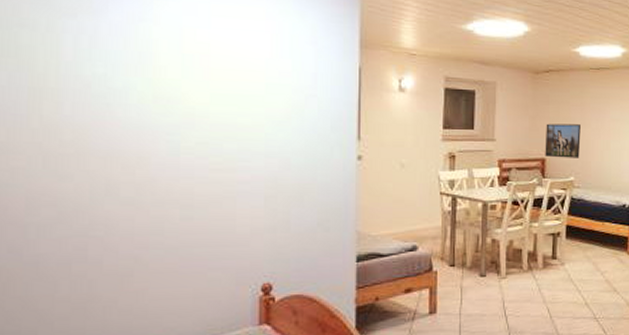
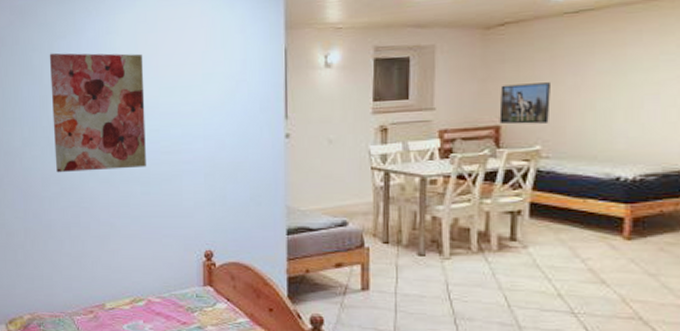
wall art: none [47,33,190,192] -> present [49,53,146,173]

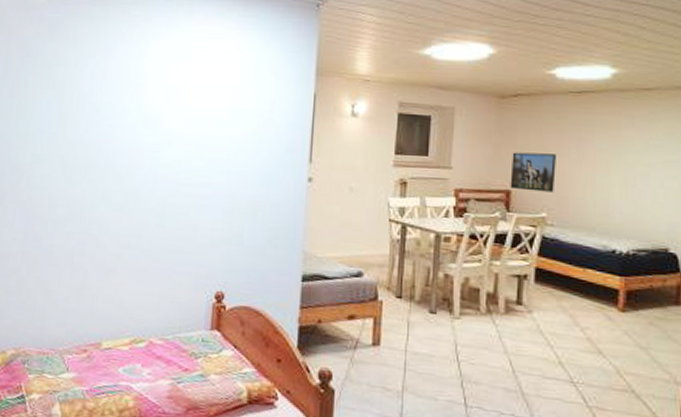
wall art: present [49,53,146,173] -> none [66,69,172,198]

